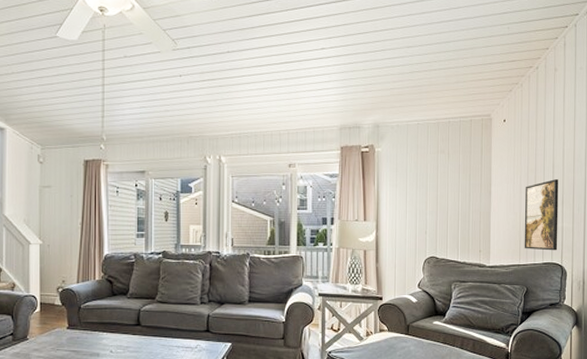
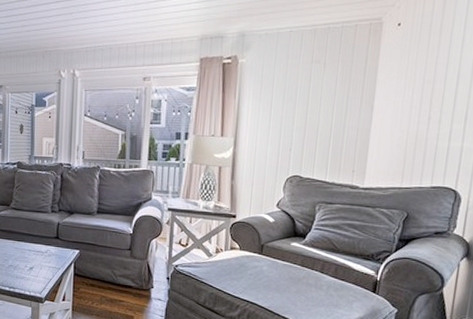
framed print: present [524,179,559,251] -> none [408,92,464,174]

